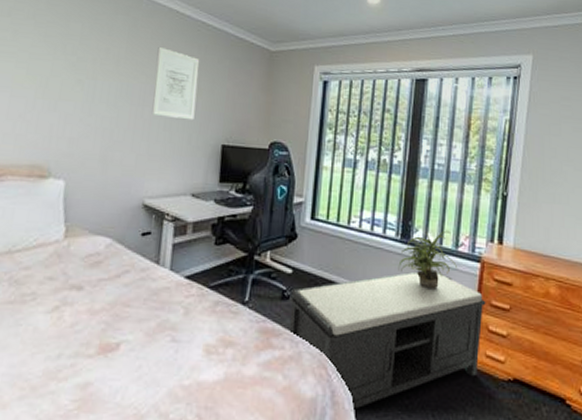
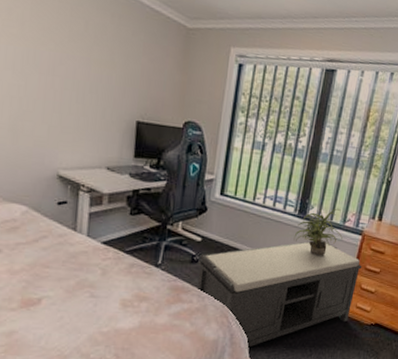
wall art: present [151,46,199,120] -> none [63,11,113,95]

